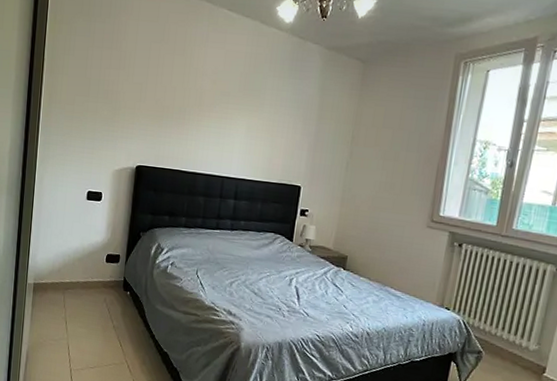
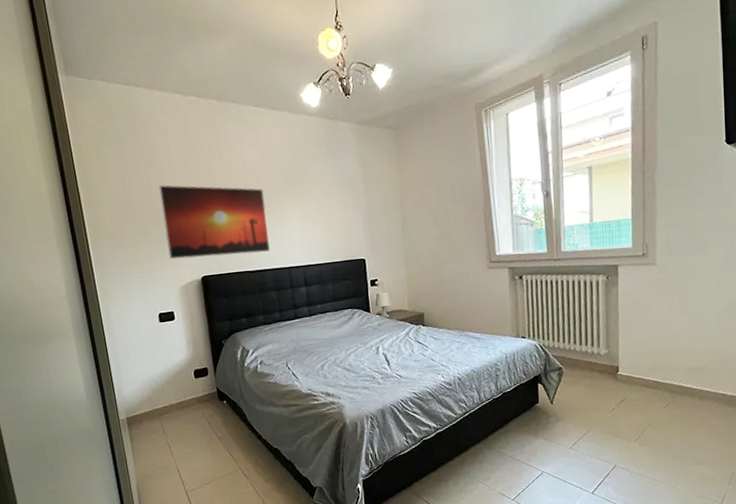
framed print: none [110,68,217,157] -> present [158,185,271,260]

